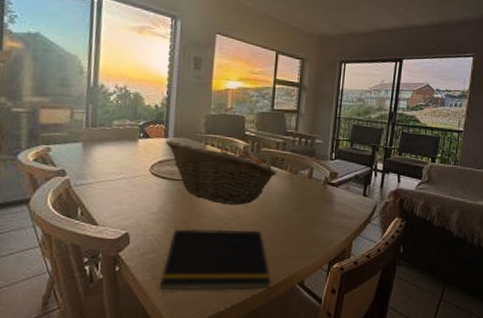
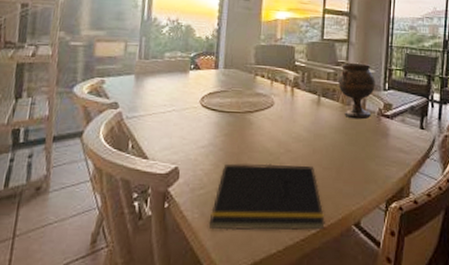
fruit basket: present [165,140,278,206] -> none [215,71,330,139]
goblet: none [287,133,323,188] -> present [338,63,375,120]

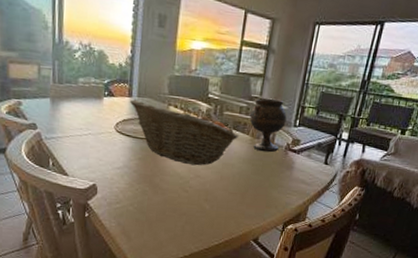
notepad: present [210,163,325,231] -> none [125,183,227,243]
fruit basket: none [215,71,330,139] -> present [129,99,240,166]

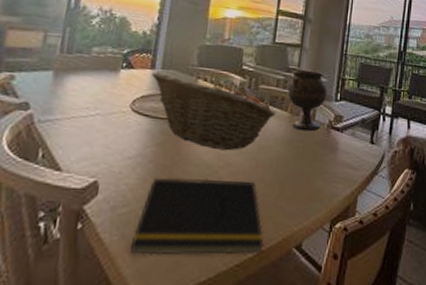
notepad: none [125,183,227,243] -> present [130,177,264,256]

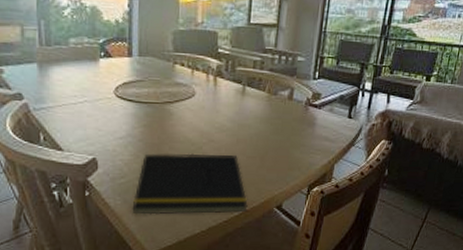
fruit basket: present [151,72,277,151] -> none [129,59,255,129]
goblet: present [288,70,327,132] -> none [265,50,305,109]

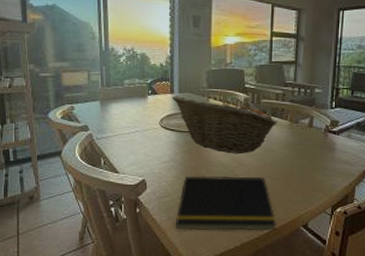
fruit basket: none [129,59,255,129] -> present [171,95,279,154]

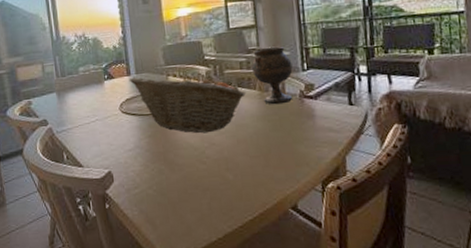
notepad: present [176,176,276,231] -> none [148,156,261,224]
goblet: none [287,83,323,136] -> present [251,46,293,105]

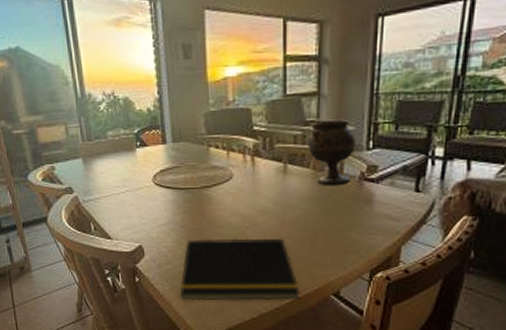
fruit basket: present [129,74,247,134] -> none [164,146,298,213]
notepad: none [148,156,261,224] -> present [180,238,300,301]

